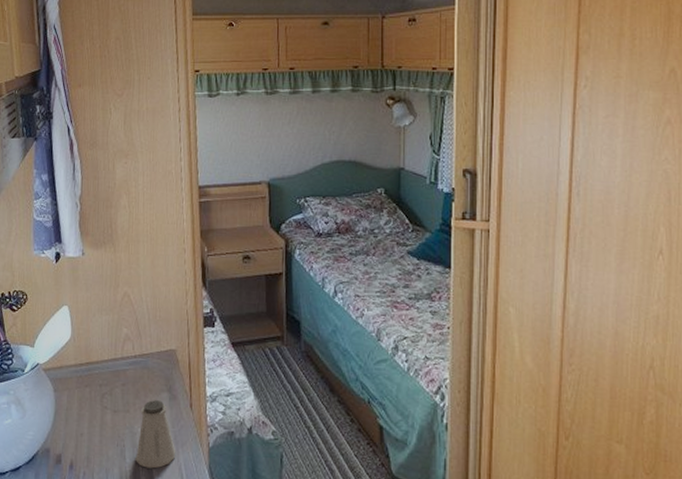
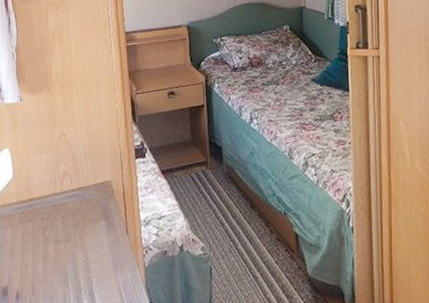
saltshaker: present [136,400,176,469] -> none [78,228,115,292]

